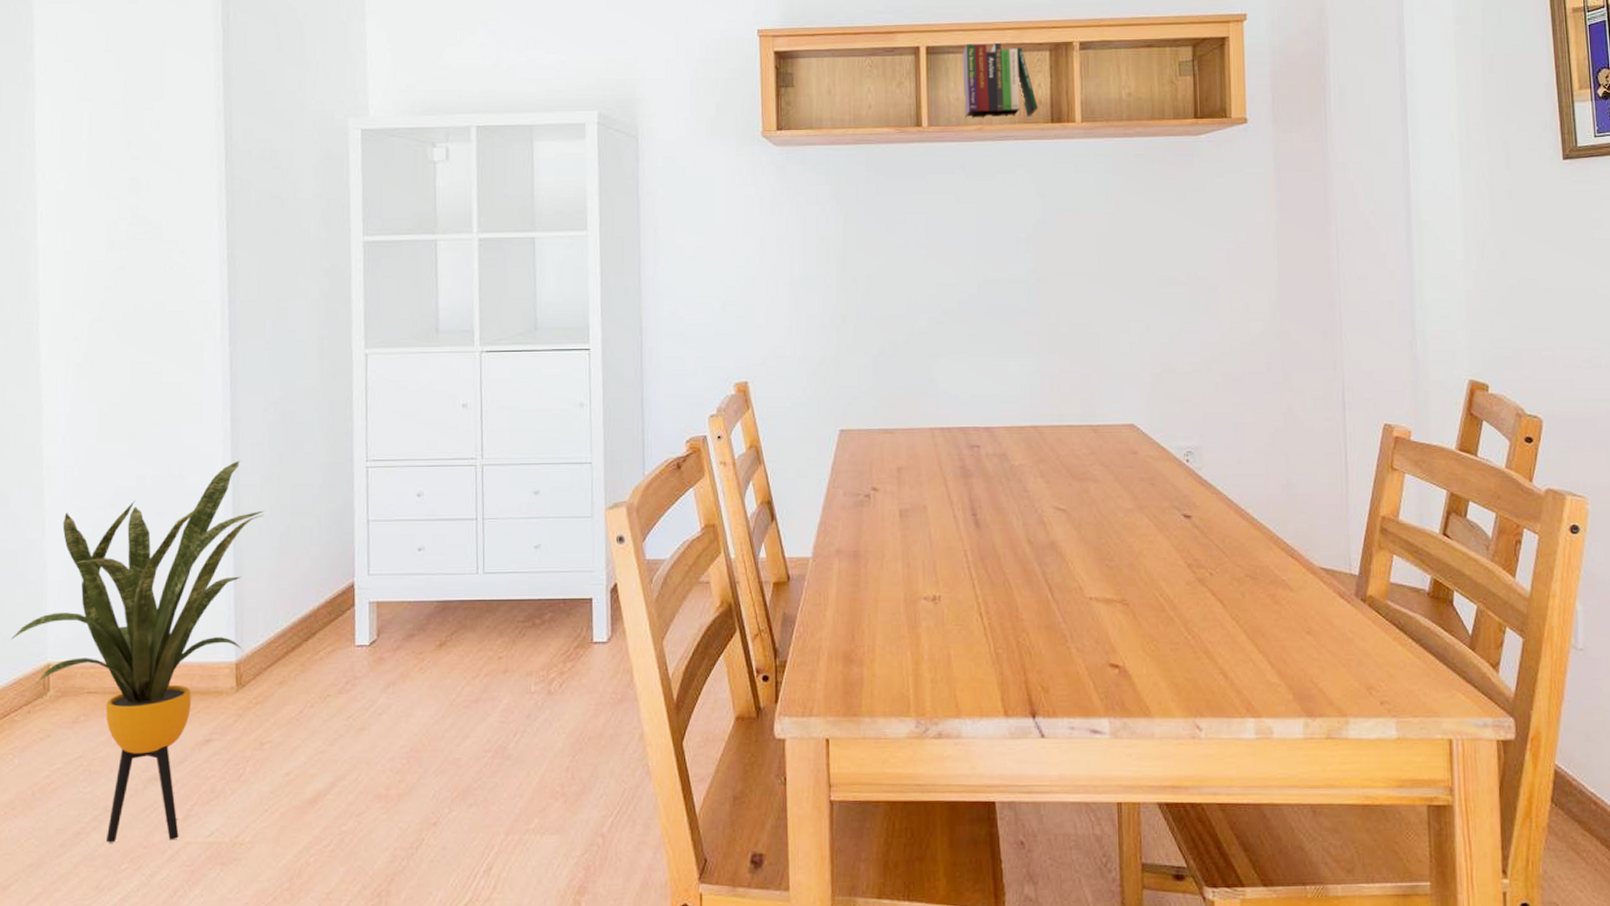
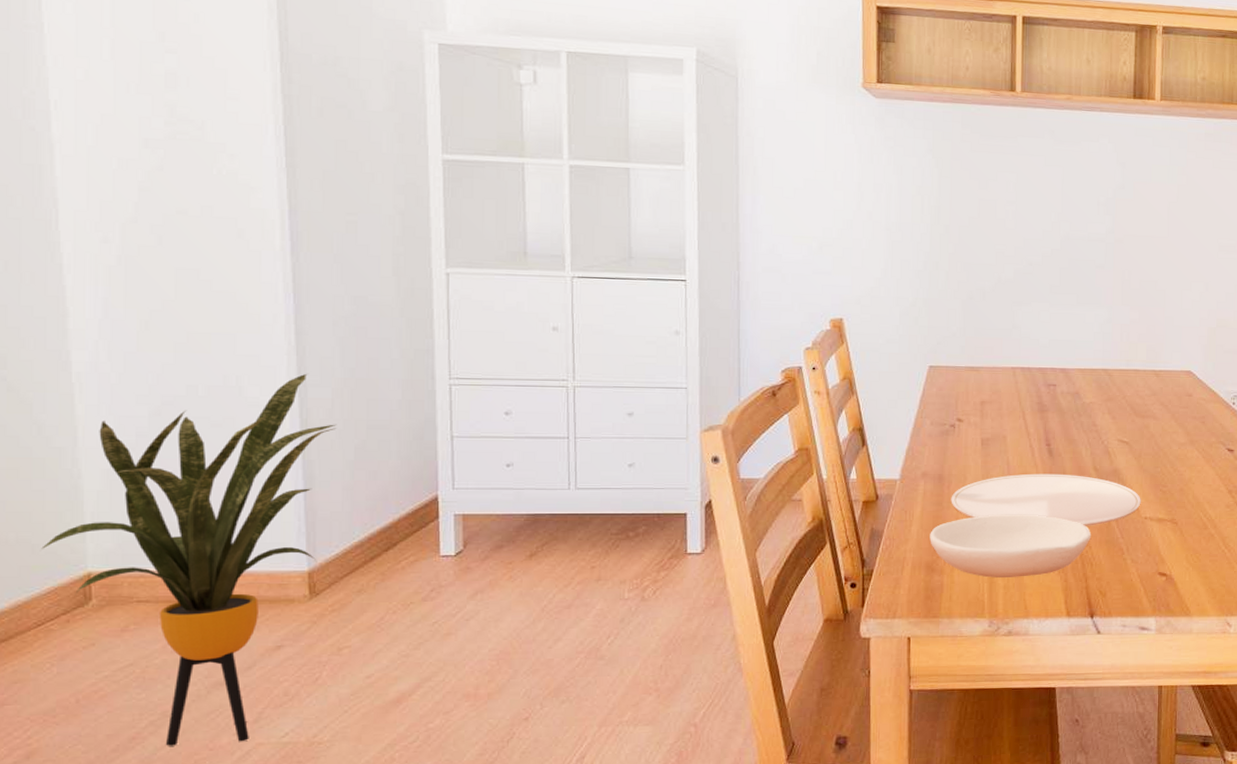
bowl: none [847,595,1029,671] -> present [930,514,1092,579]
plate: none [868,548,1084,609] -> present [951,473,1141,526]
books: present [962,42,1039,119] -> none [1055,18,1123,92]

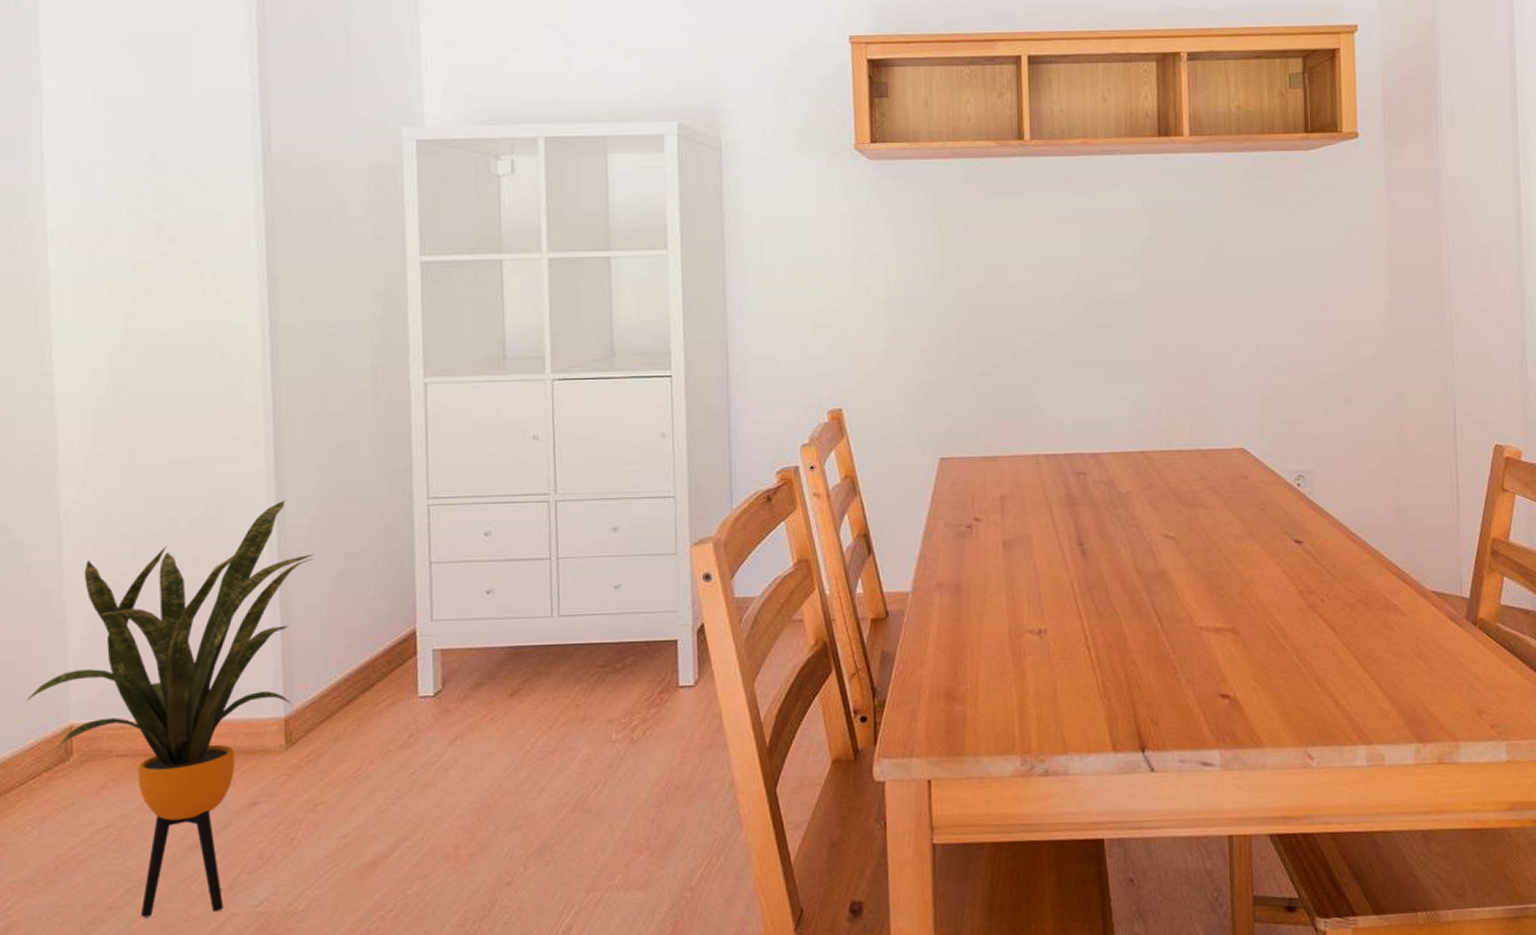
bowl: present [930,514,1092,579] -> none [948,628,1137,707]
plate: present [951,473,1141,526] -> none [971,578,1194,640]

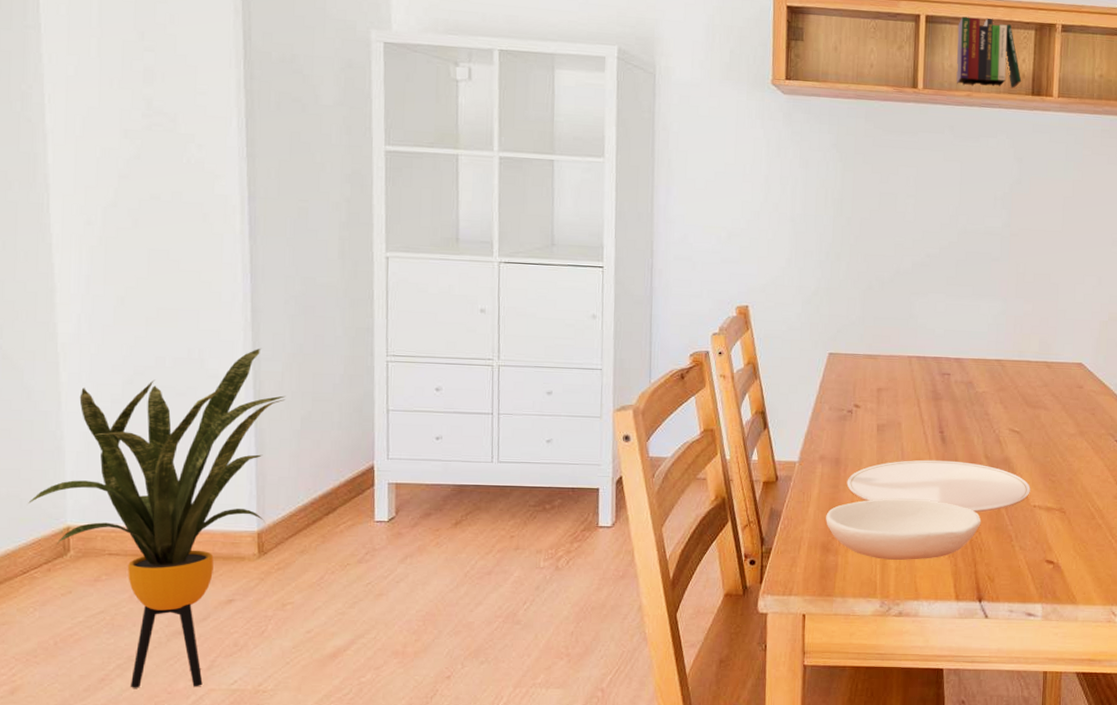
bowl: none [948,628,1137,707] -> present [826,498,981,561]
plate: none [971,578,1194,640] -> present [847,459,1030,513]
books: none [1066,52,1145,132] -> present [956,16,1022,89]

